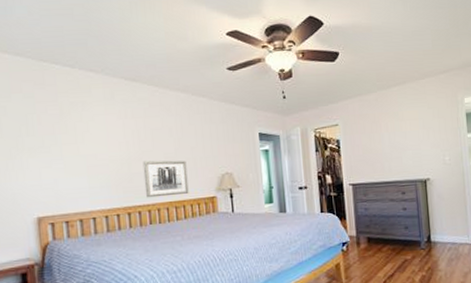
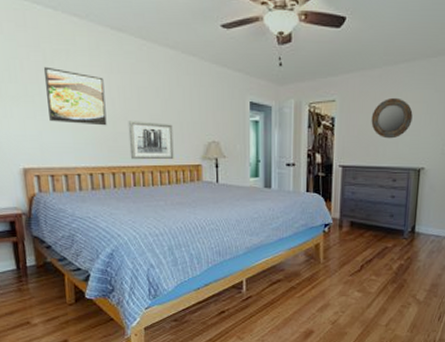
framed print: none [60,118,122,169] -> present [43,66,107,126]
home mirror: none [373,117,412,155] -> present [371,97,413,139]

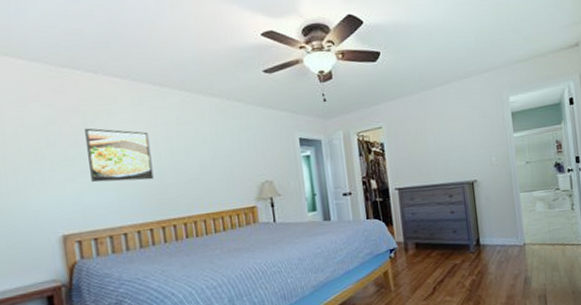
wall art: present [128,121,174,160] -> none [176,169,227,211]
home mirror: present [371,97,413,139] -> none [418,118,457,157]

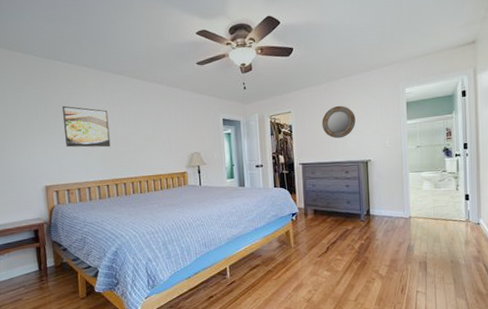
home mirror: none [418,118,457,157] -> present [322,105,356,139]

